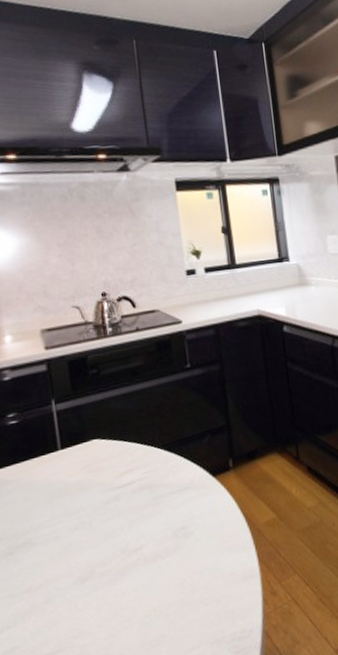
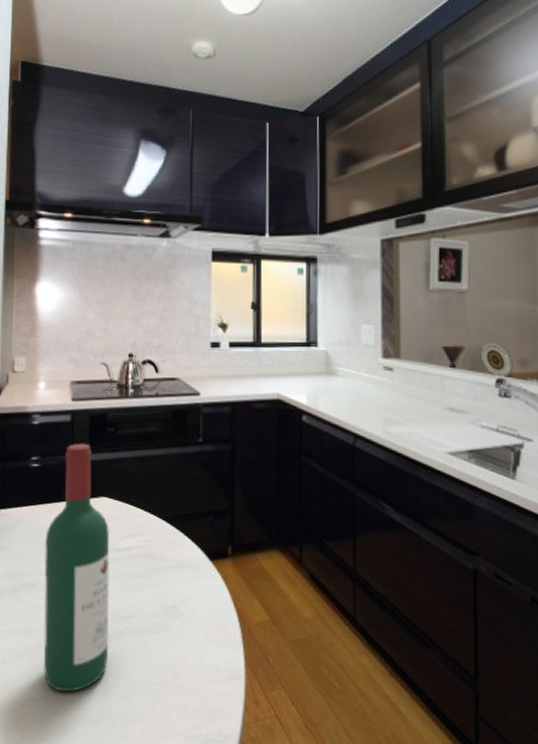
wine bottle: none [35,390,123,639] -> present [43,443,110,693]

